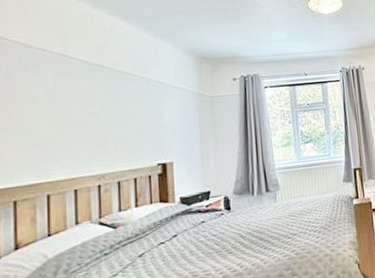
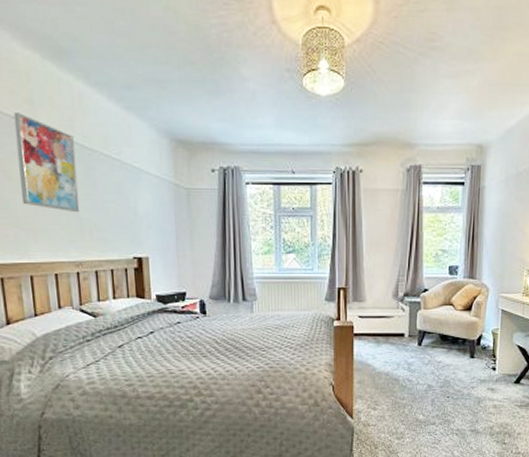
wall art: none [45,46,105,129] -> present [13,113,80,213]

